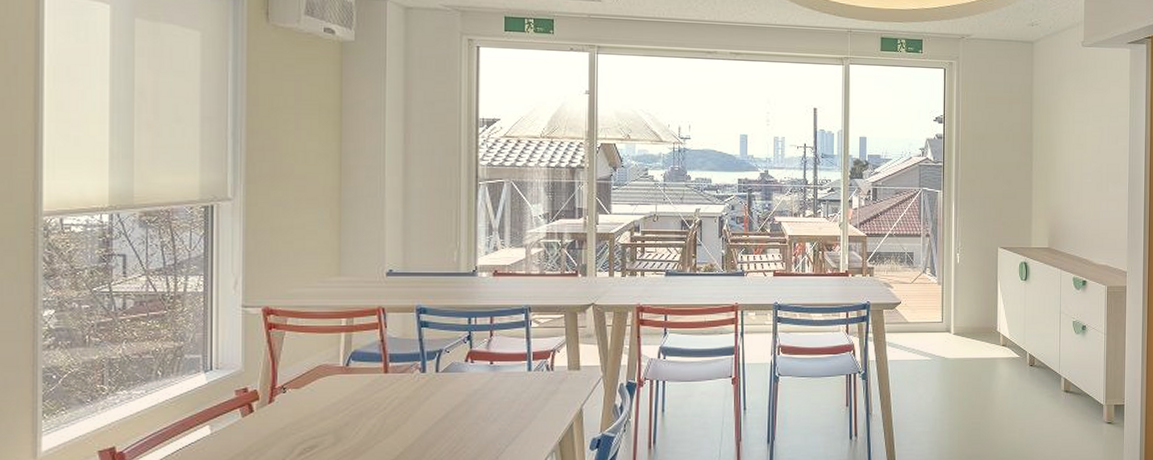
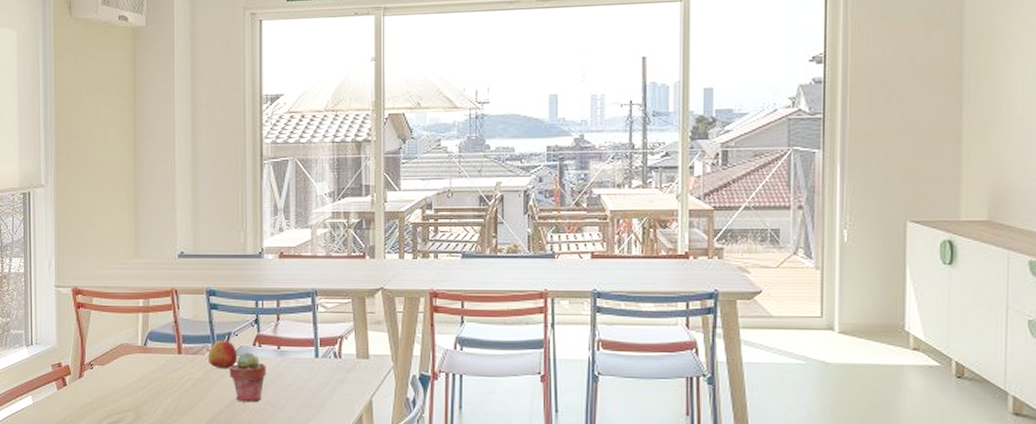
apple: none [416,357,449,386] -> present [207,340,238,369]
potted succulent: none [439,369,478,418] -> present [229,352,266,402]

